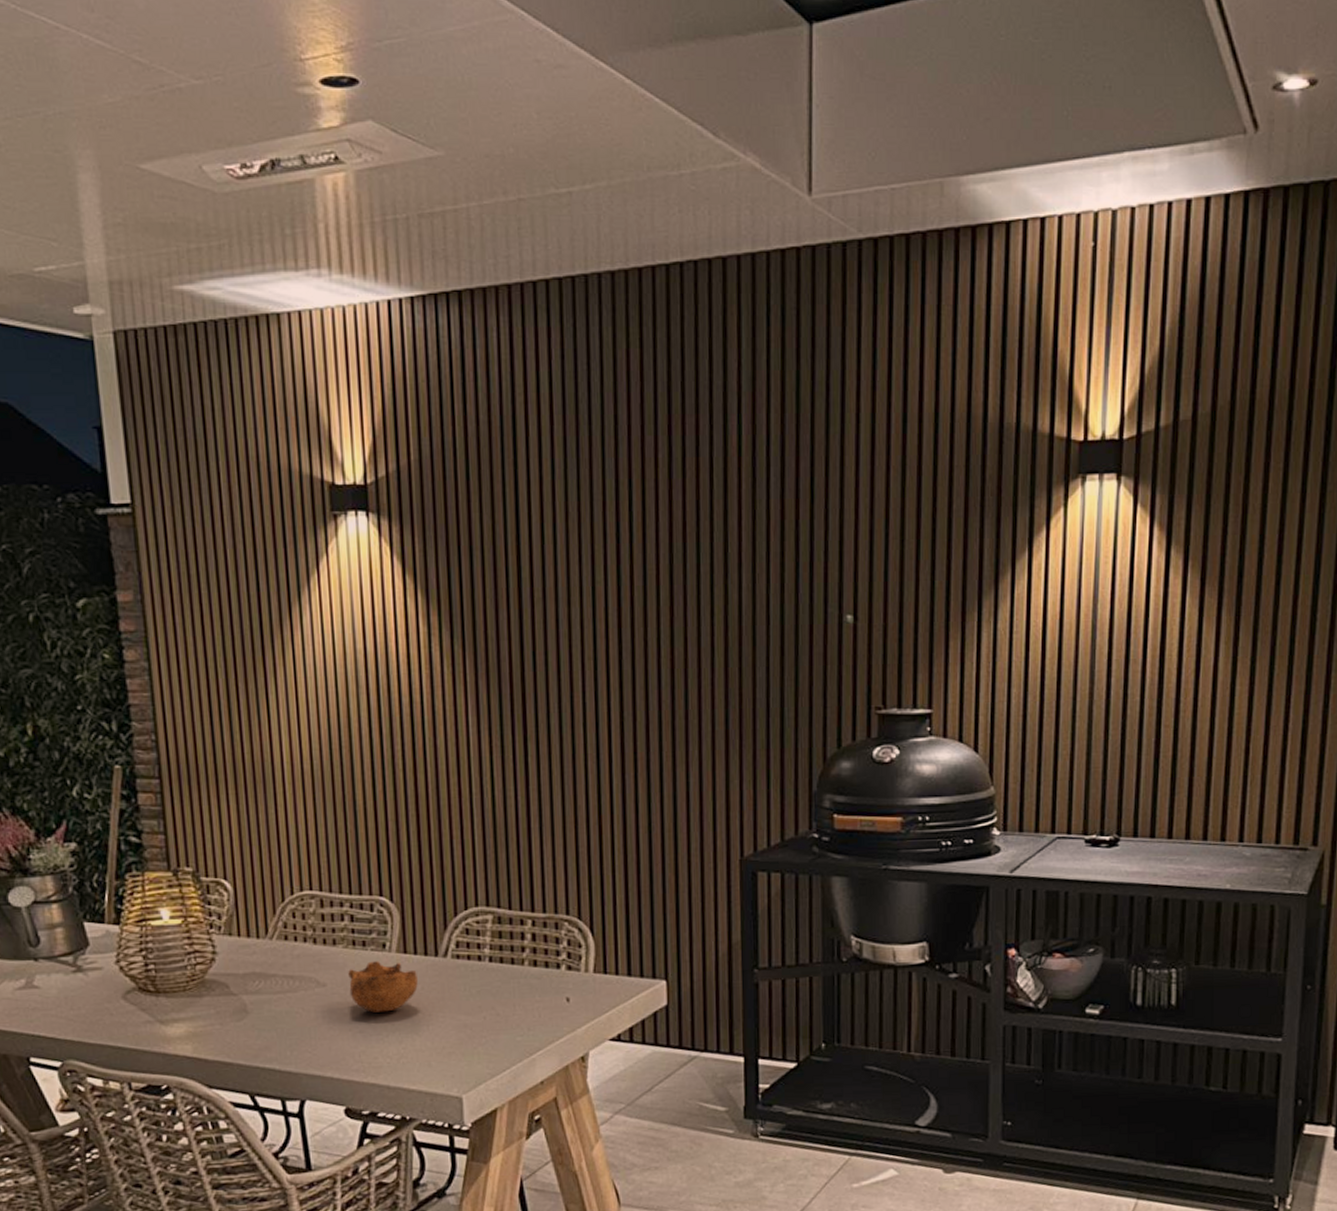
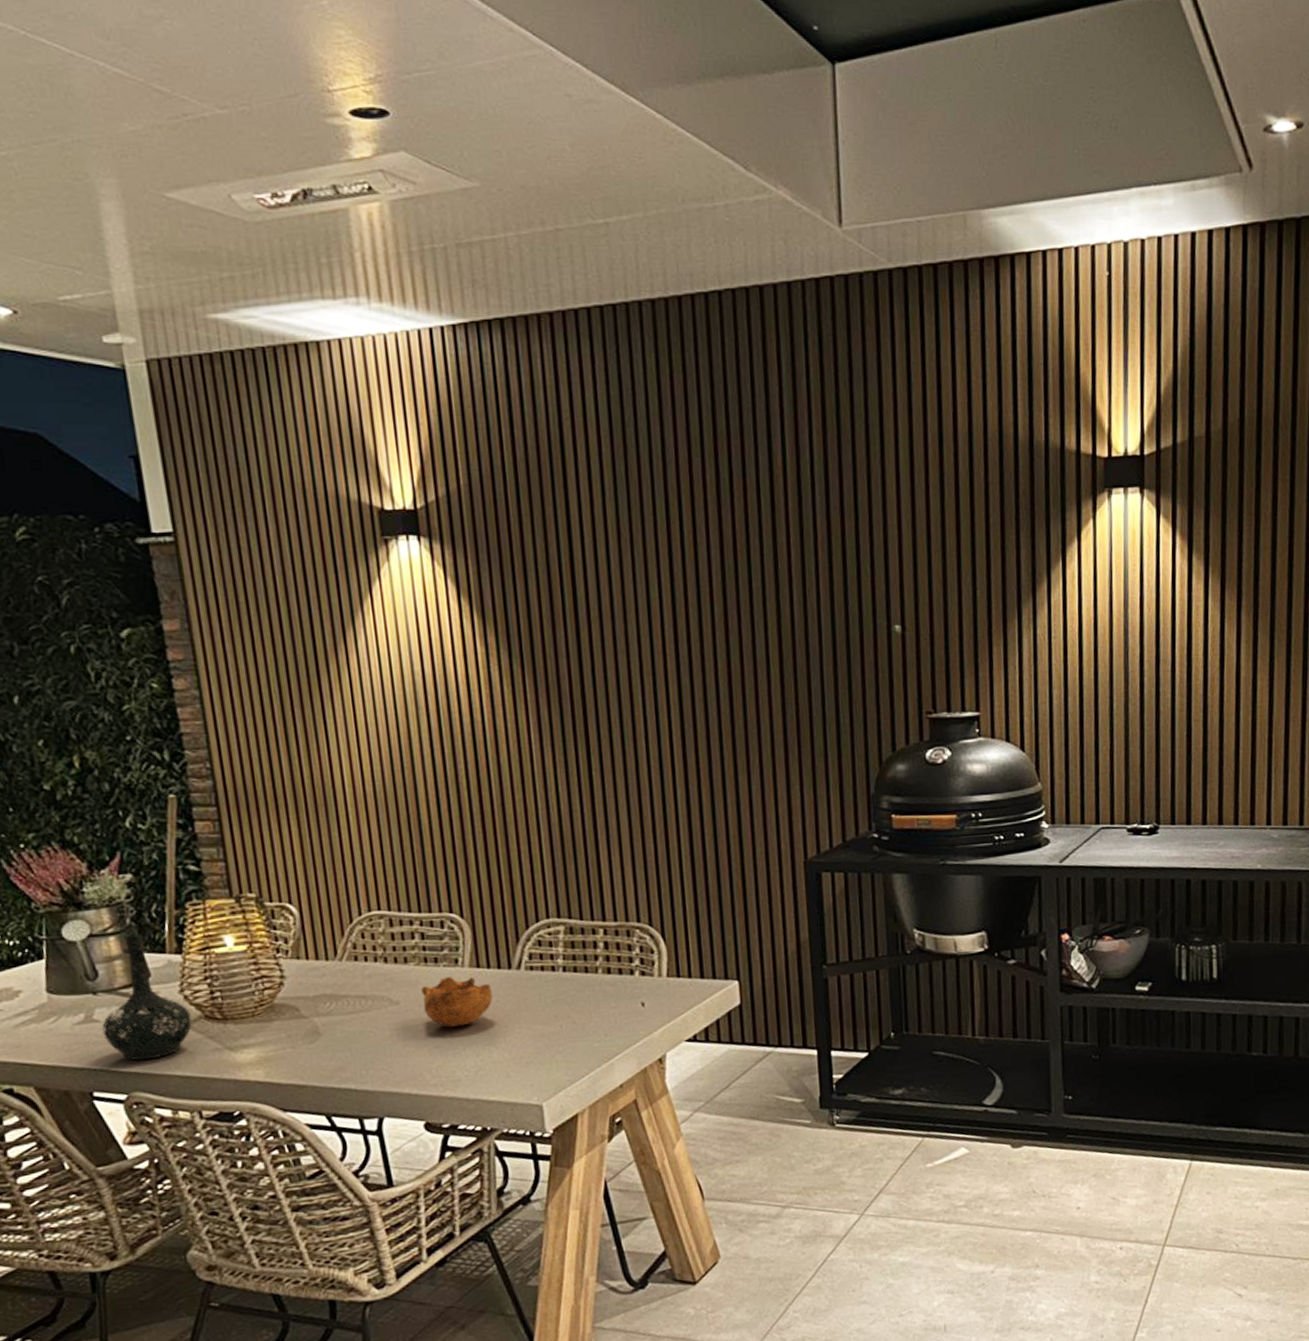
bottle: none [41,901,126,1029] -> present [102,933,192,1061]

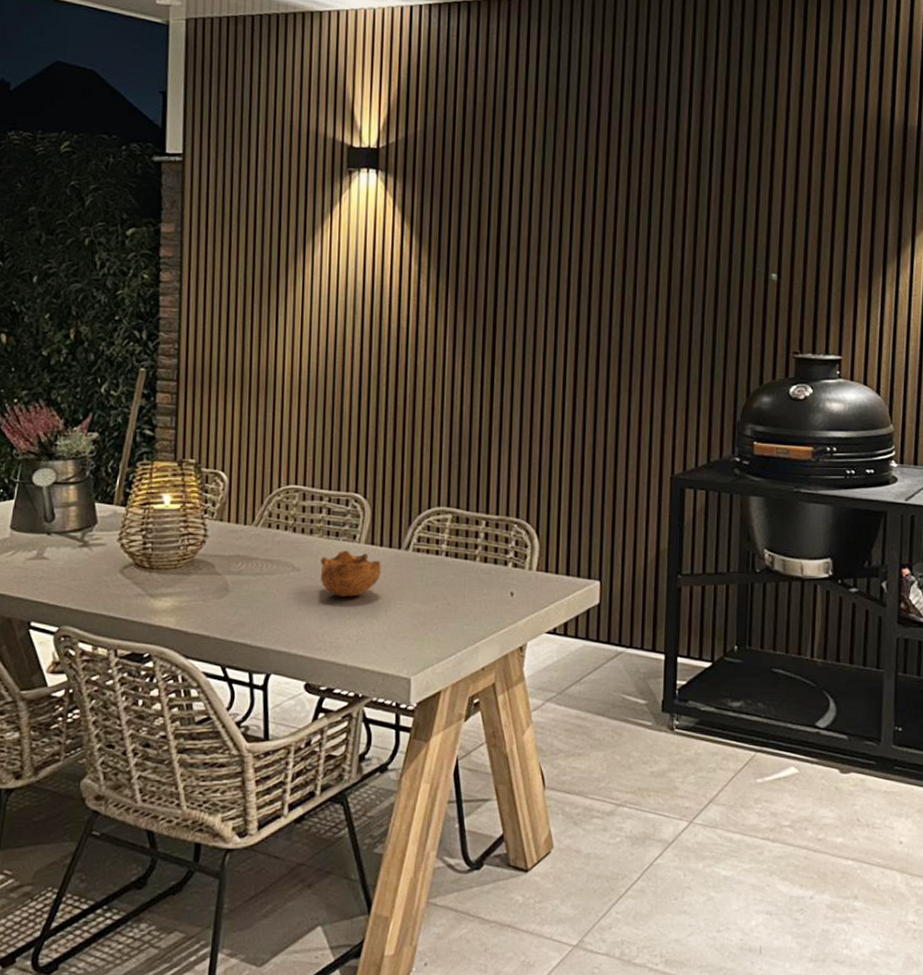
bottle: present [102,933,192,1061] -> none [49,484,124,598]

